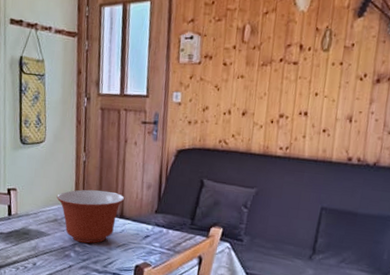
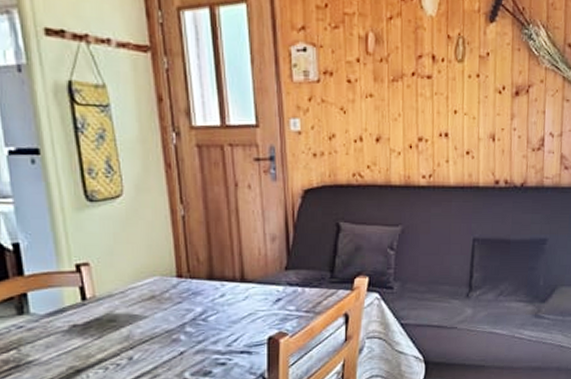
mixing bowl: present [56,189,125,244] -> none [150,250,244,320]

